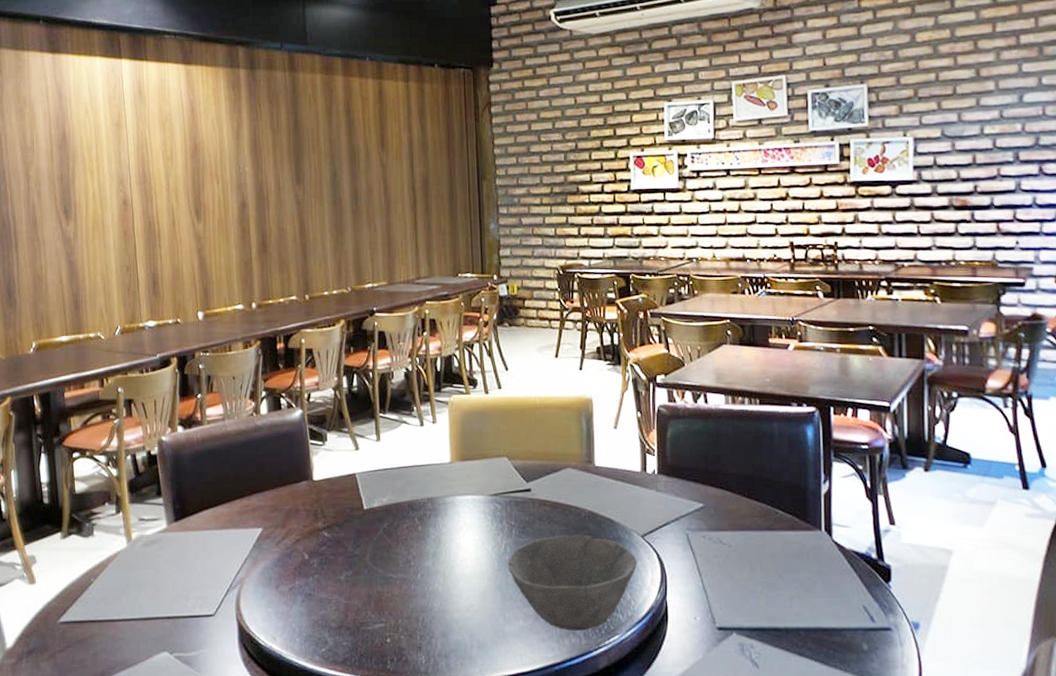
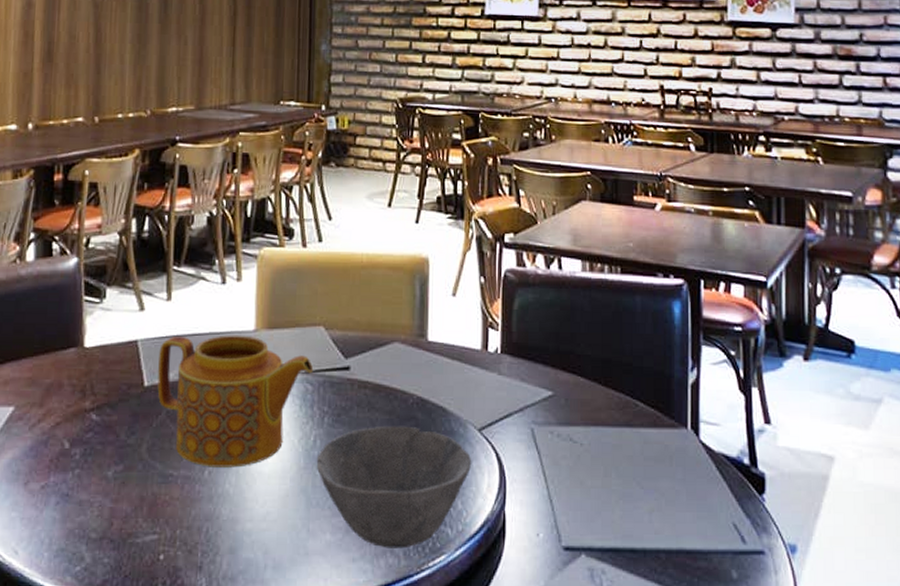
teapot: none [374,466,501,571] -> present [157,335,314,468]

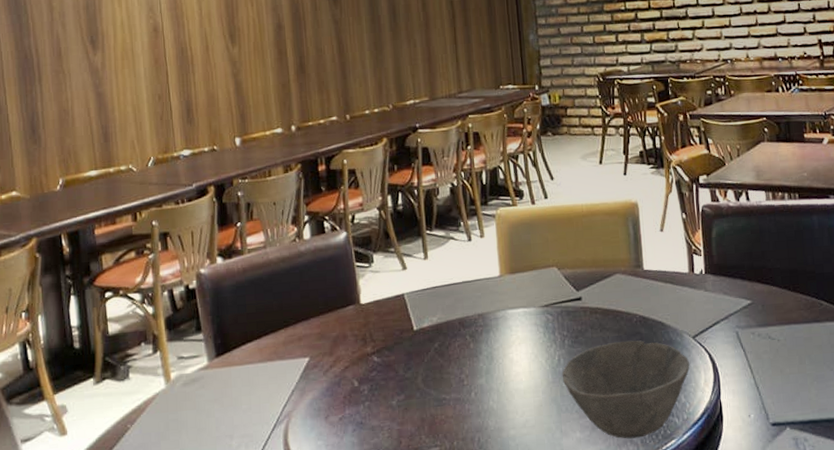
teapot: present [157,335,314,468] -> none [423,281,552,390]

